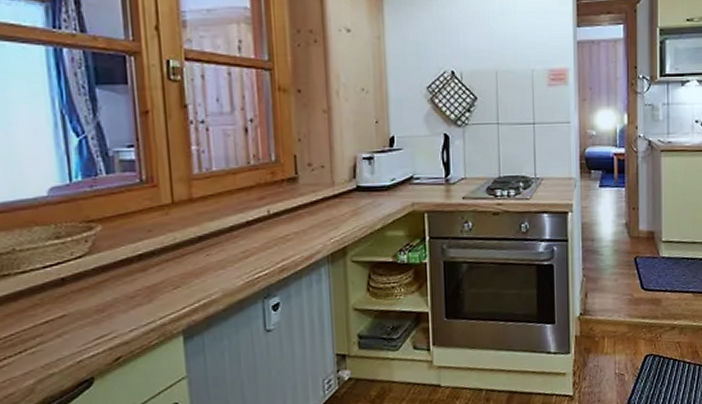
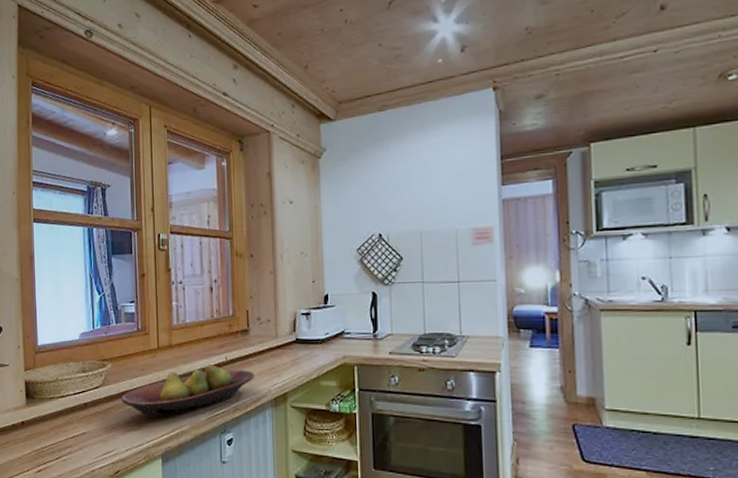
fruit bowl: none [119,219,306,289] -> present [121,365,254,418]

